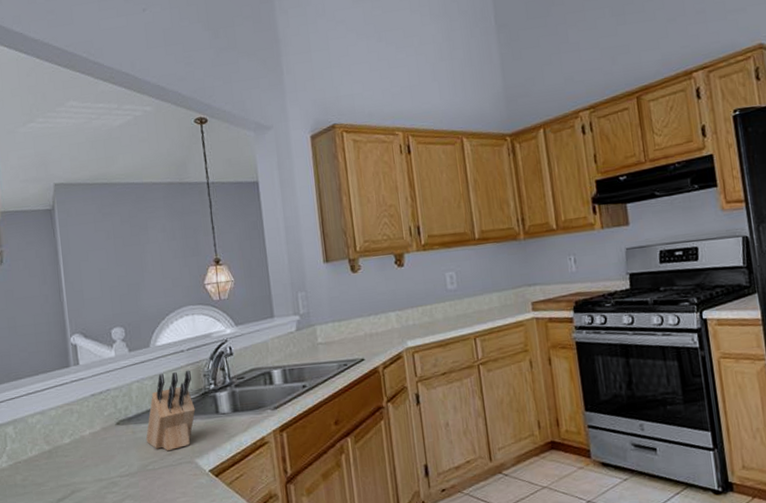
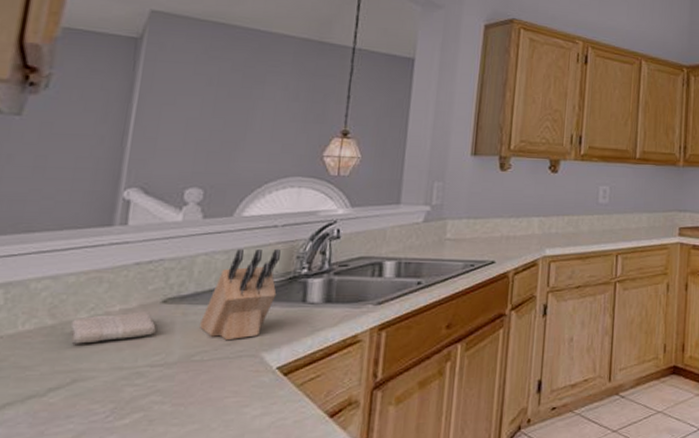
washcloth: none [60,433,117,463] -> present [70,312,156,344]

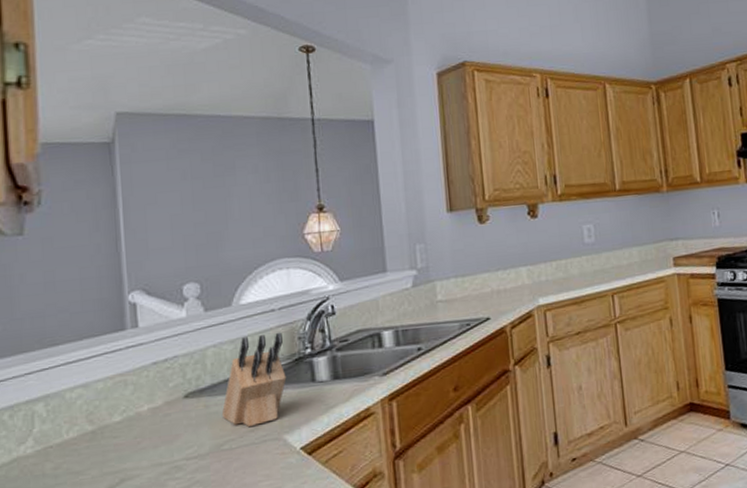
washcloth: present [70,312,156,344] -> none [108,408,184,446]

